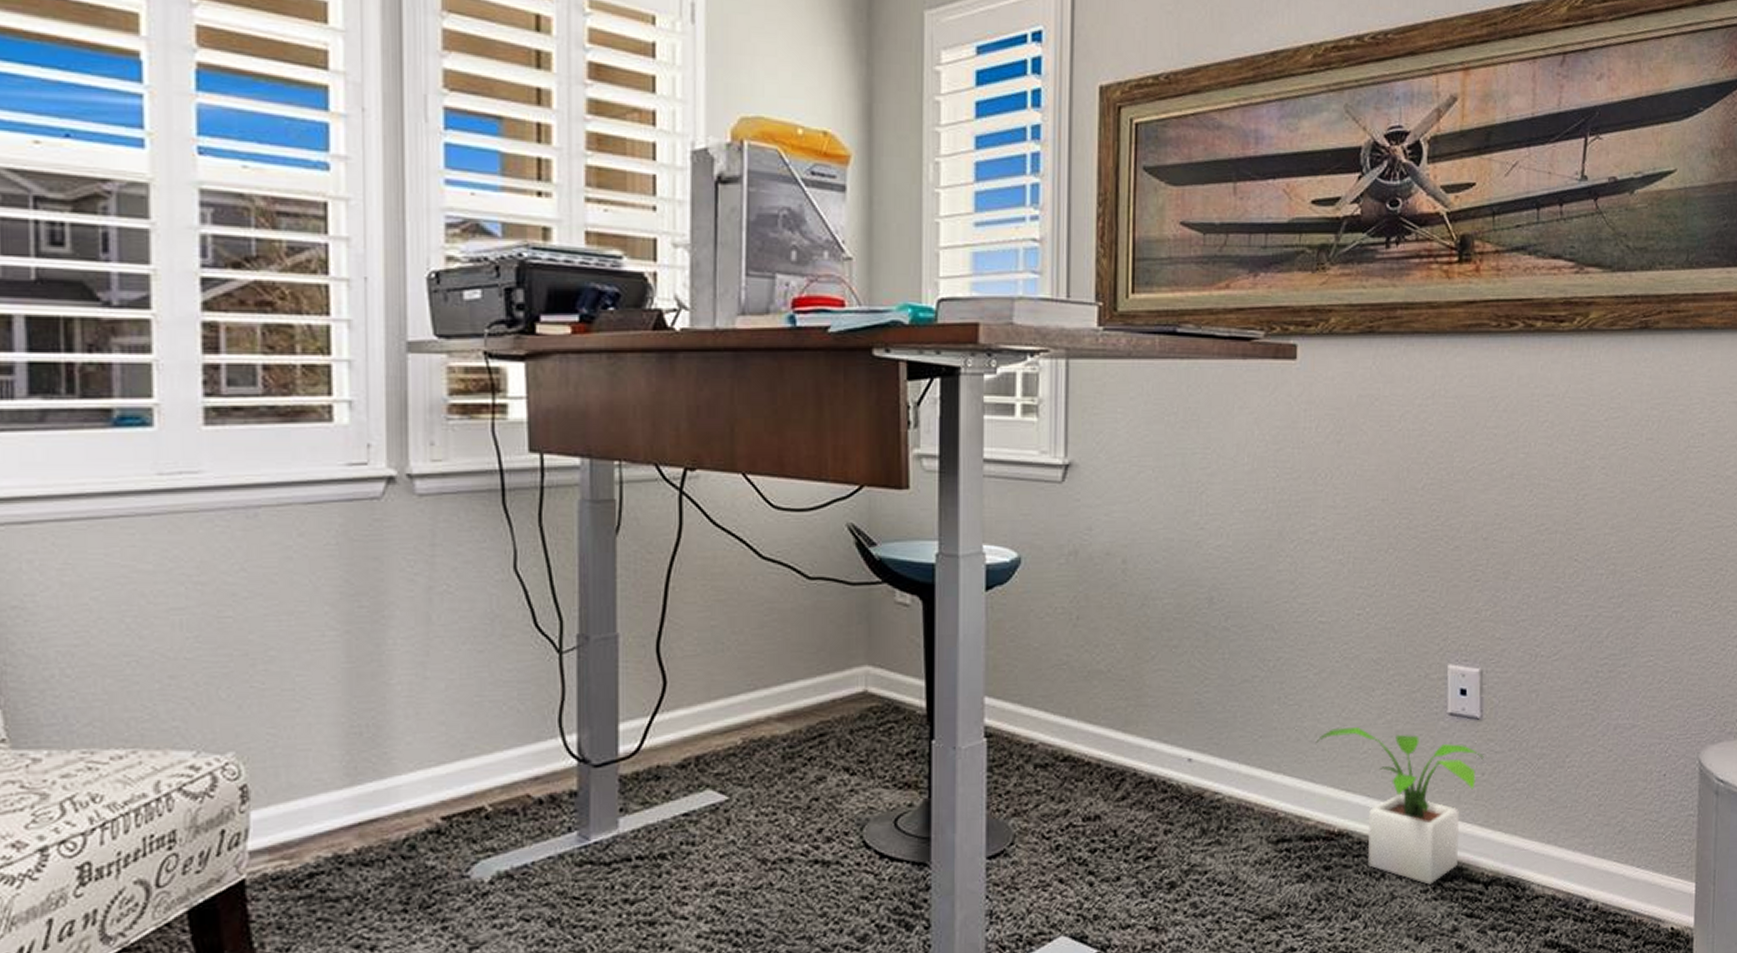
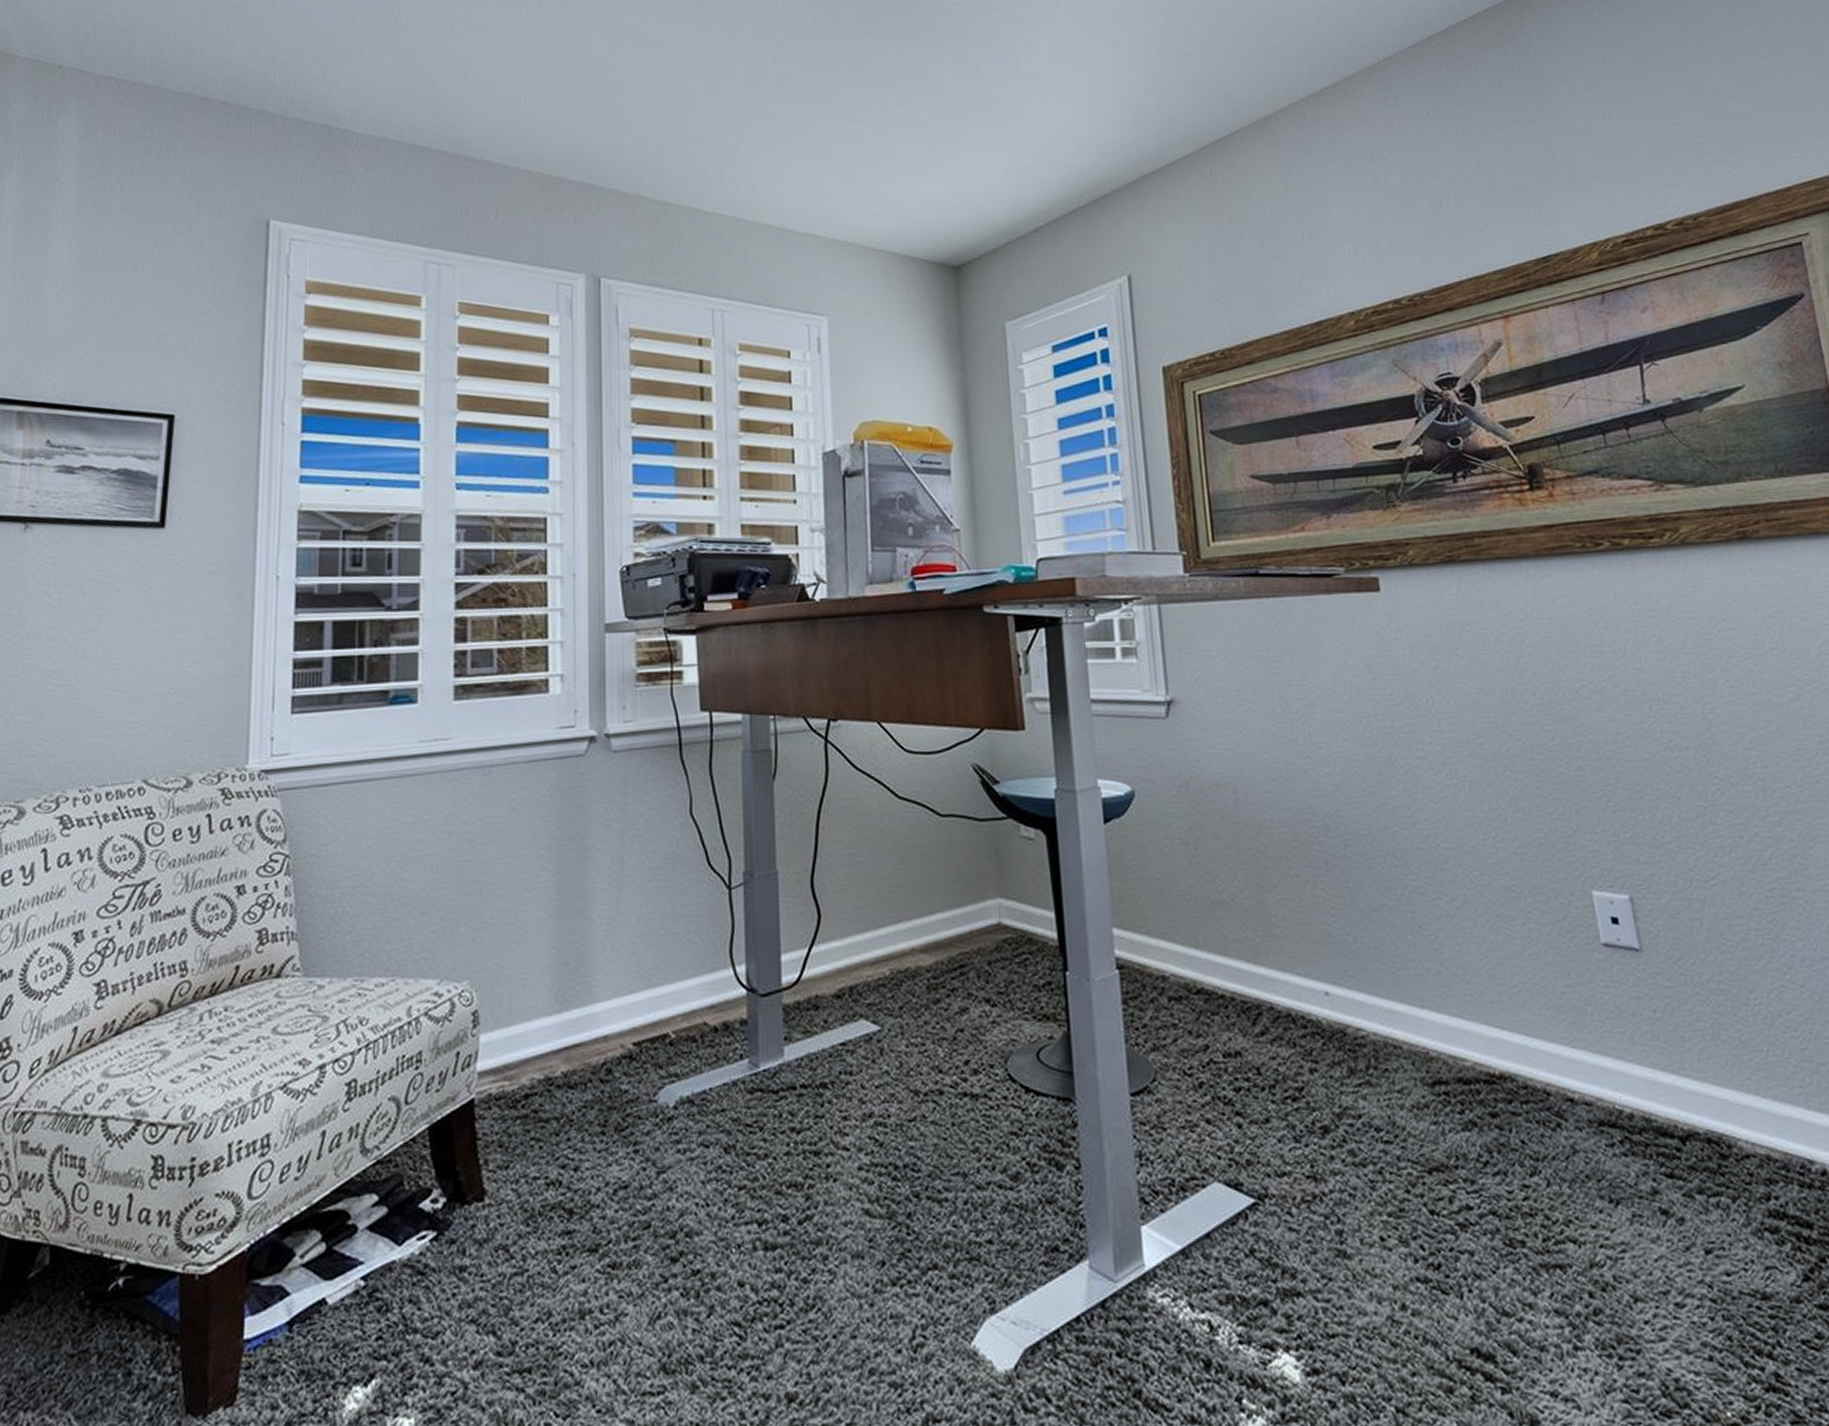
potted plant: present [1316,727,1484,885] -> none [1459,958,1653,1138]

